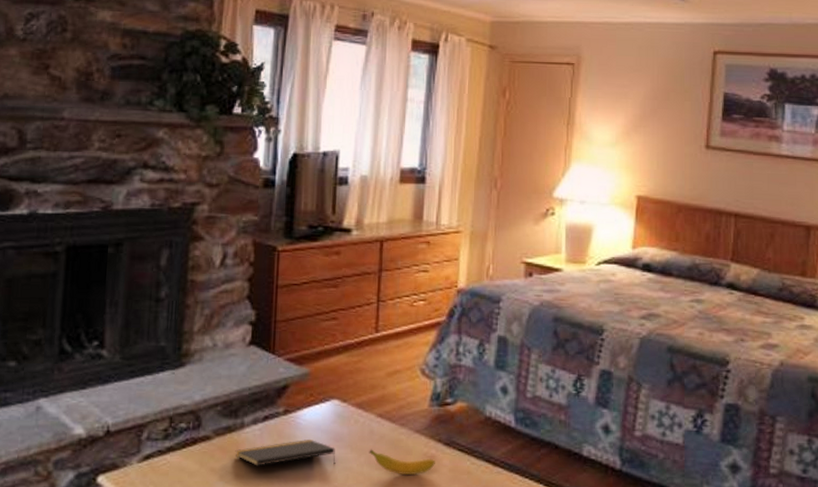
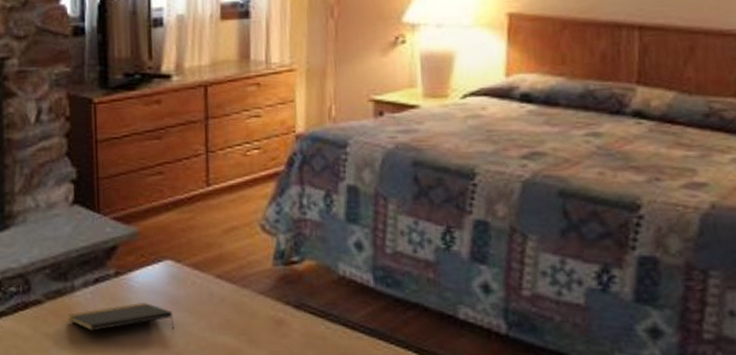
banana: present [369,449,435,475] -> none [209,312,285,340]

